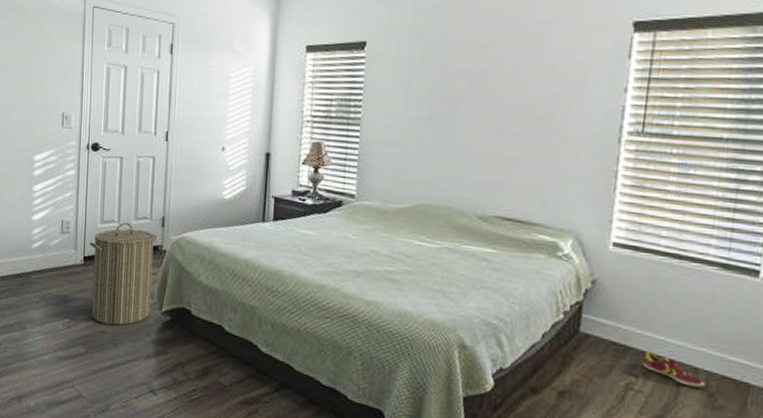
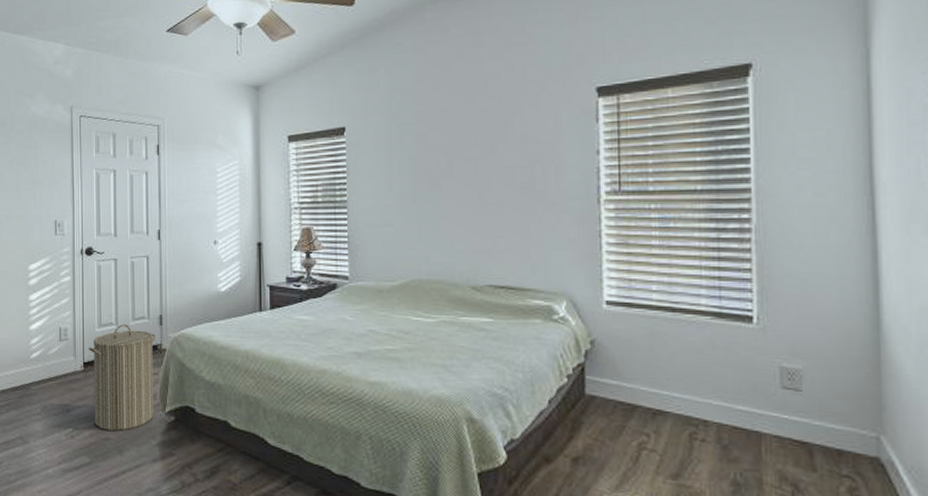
shoe: present [643,349,706,388] -> none [652,406,717,441]

